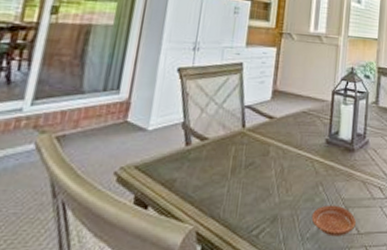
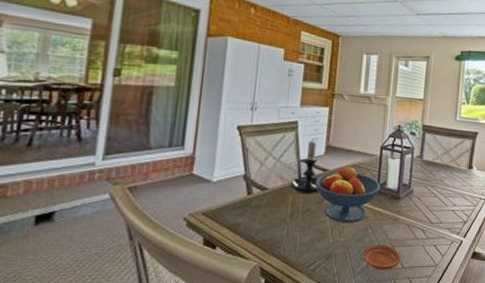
candle holder: none [233,82,265,145] -> present [290,138,319,194]
fruit bowl: none [260,112,332,179] -> present [315,166,380,223]

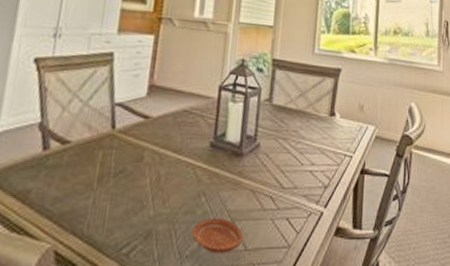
candle holder: present [290,138,319,194] -> none [100,75,138,149]
fruit bowl: present [315,166,380,223] -> none [133,111,218,188]

